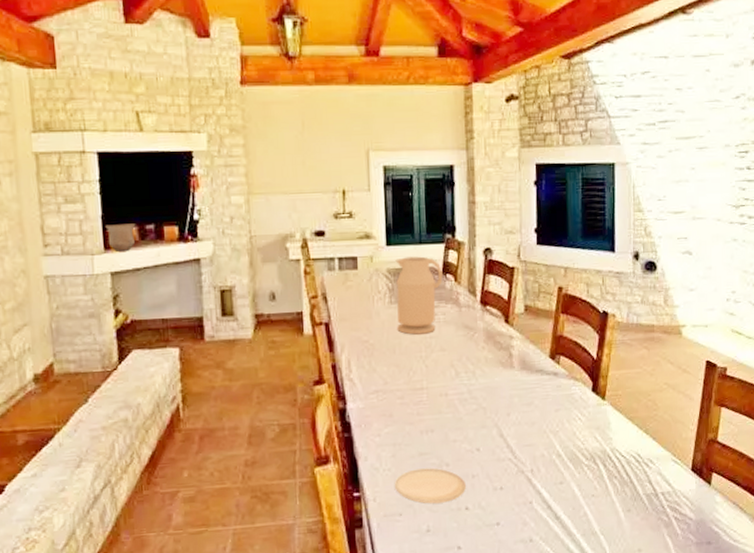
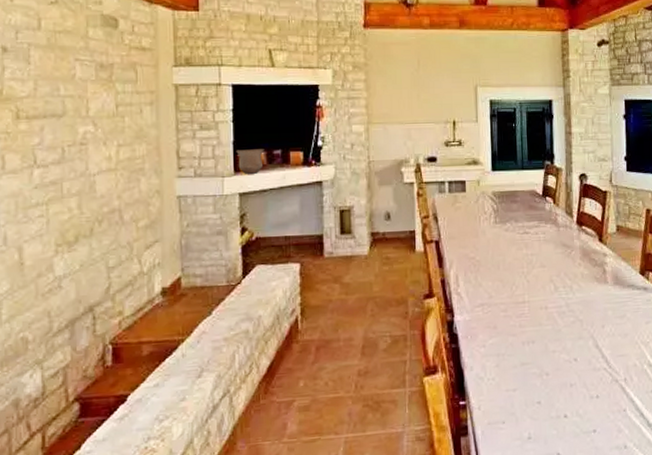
plate: present [394,468,467,504] -> none [497,377,565,412]
water jug: present [395,256,443,335] -> none [500,180,543,252]

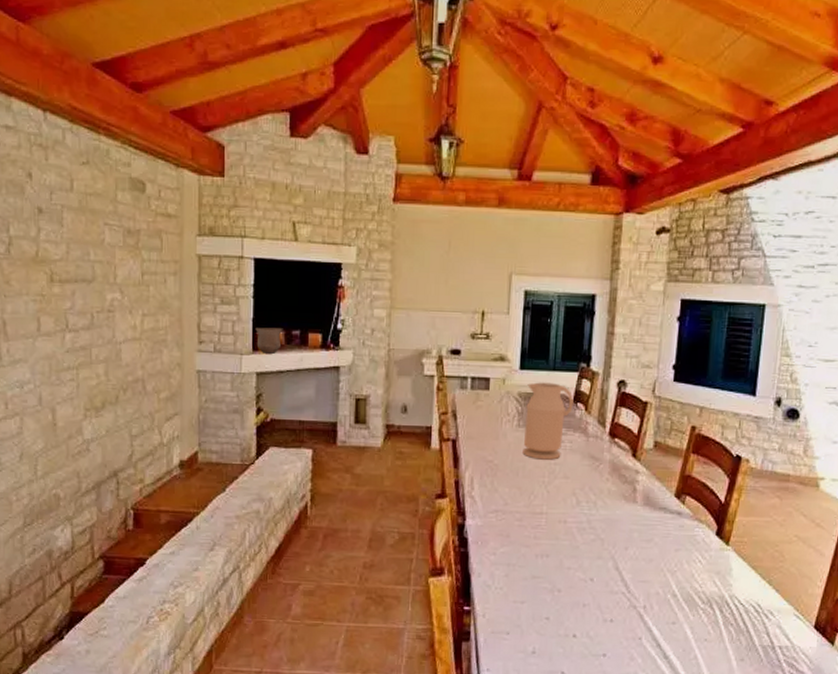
water jug: none [500,180,543,252] -> present [522,382,574,460]

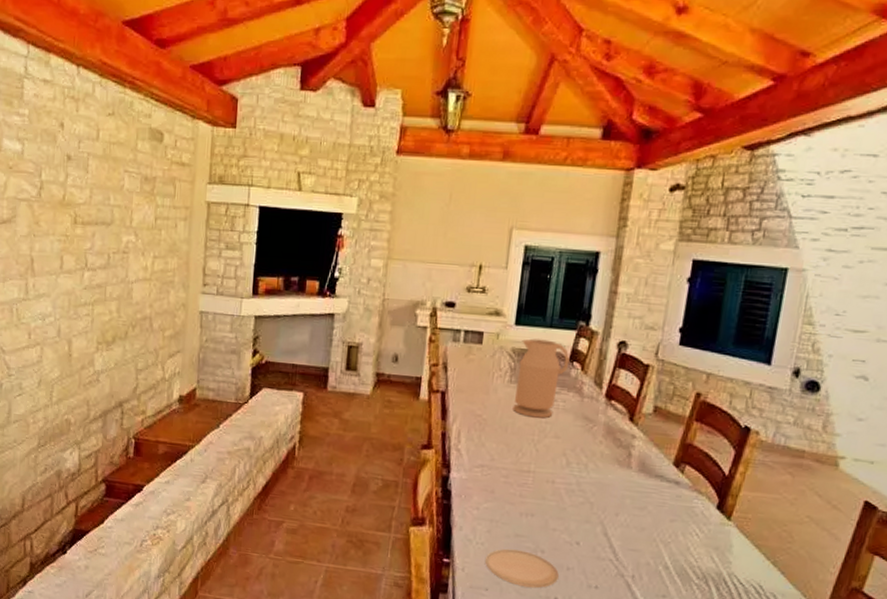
ceramic pot: present [255,327,283,354] -> none [256,272,283,299]
plate: none [504,591,577,627] -> present [484,548,560,588]

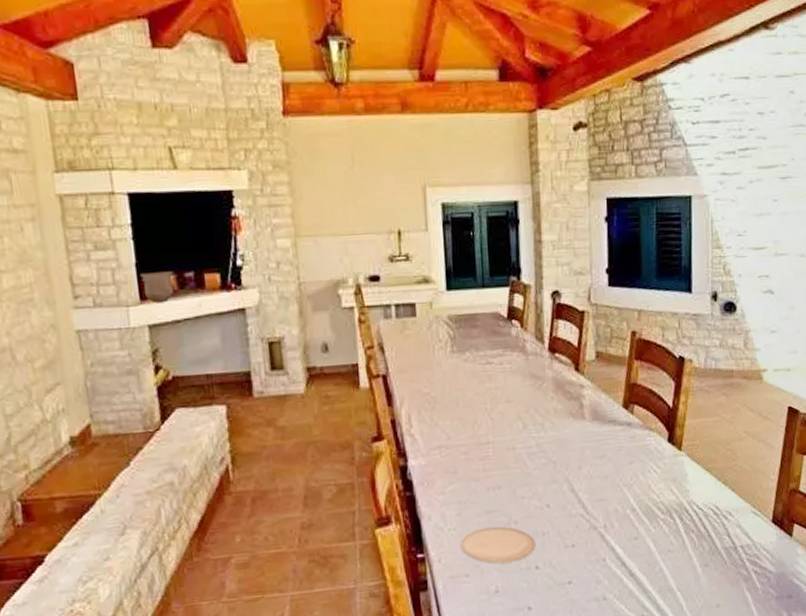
ceramic pot: none [256,272,283,299] -> present [140,271,174,302]
water jug: present [513,338,570,419] -> none [457,301,508,386]

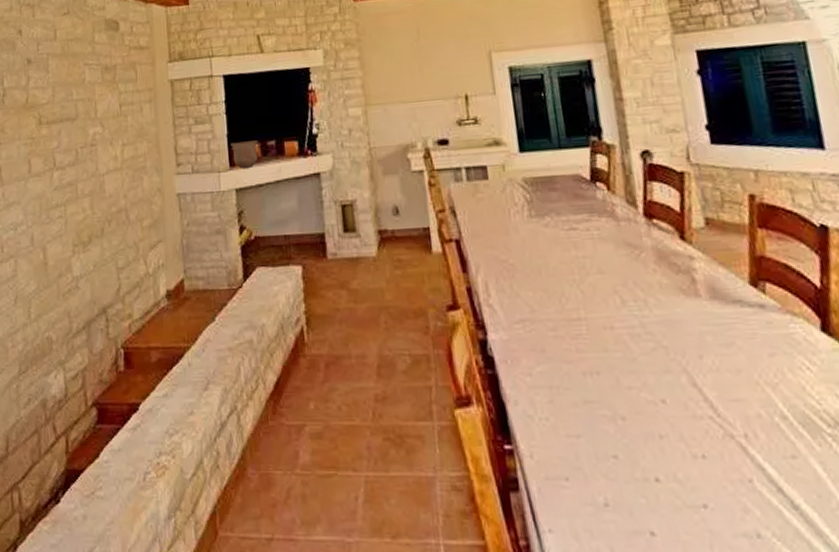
plate: present [460,526,537,564] -> none [554,421,654,469]

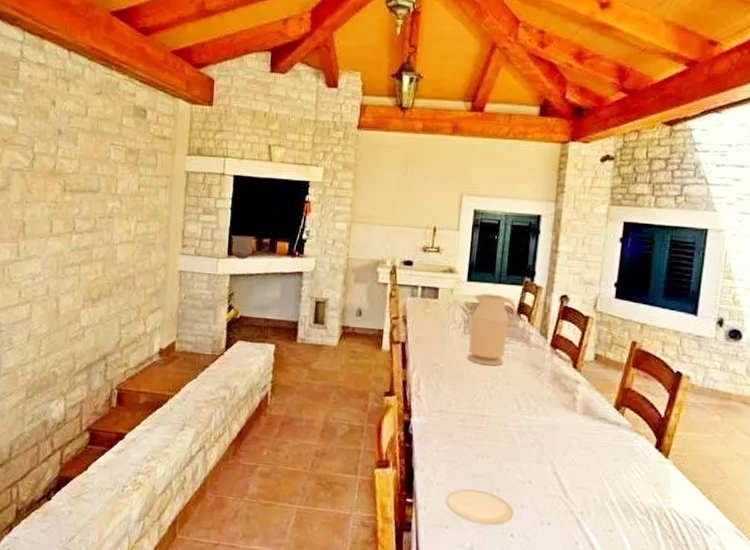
water jug: none [532,162,592,254] -> present [467,293,517,366]
plate: none [554,421,654,469] -> present [445,488,515,526]

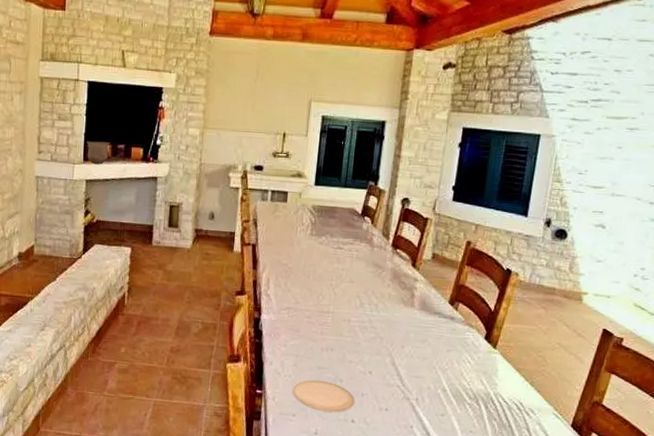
water jug: present [467,293,517,366] -> none [314,197,362,266]

